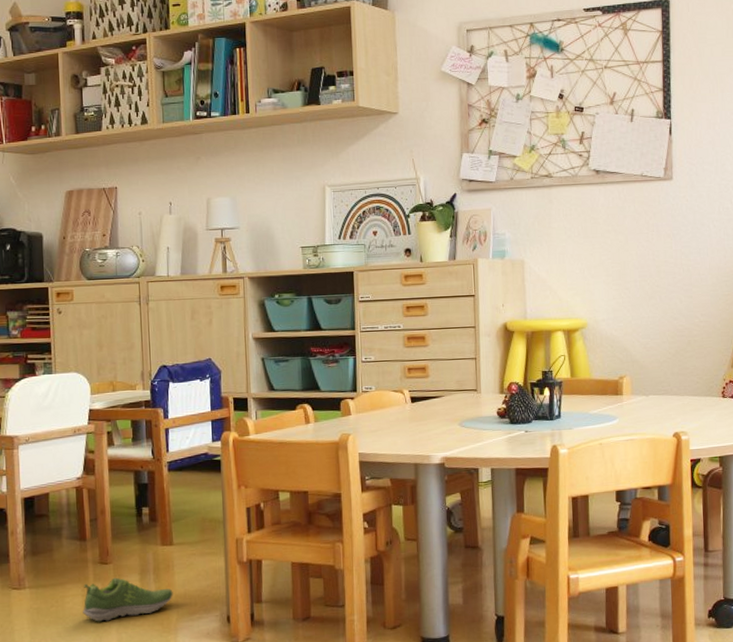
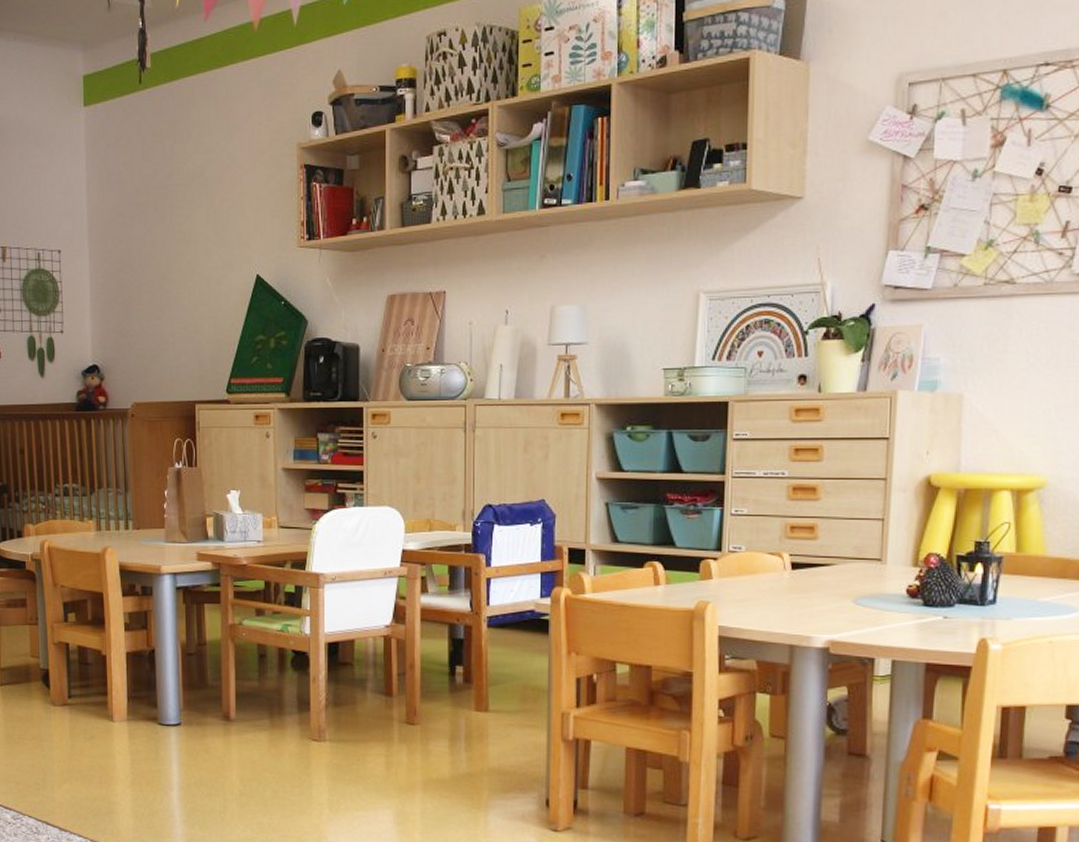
shoe: present [83,577,173,622] -> none [385,740,486,788]

